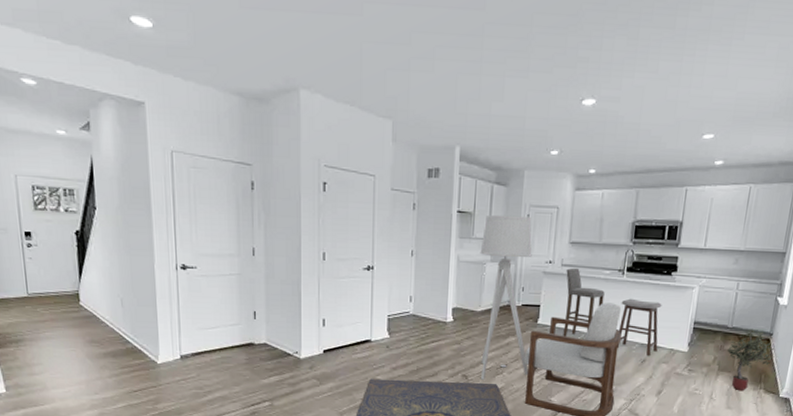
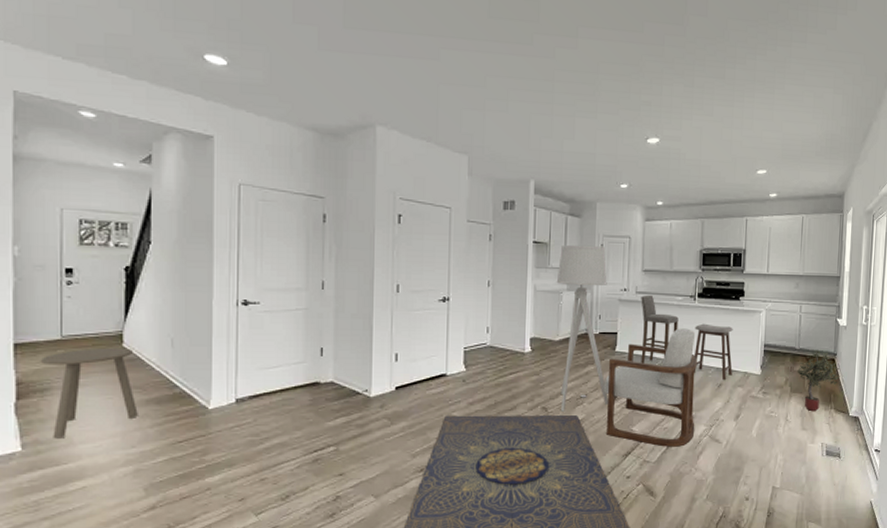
side table: none [12,305,98,384] -> present [40,347,138,439]

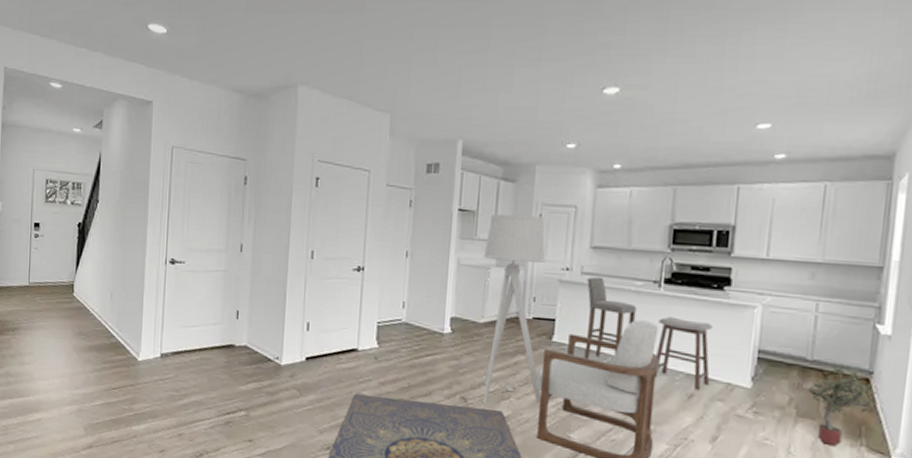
side table: present [40,347,138,439] -> none [13,295,83,373]

